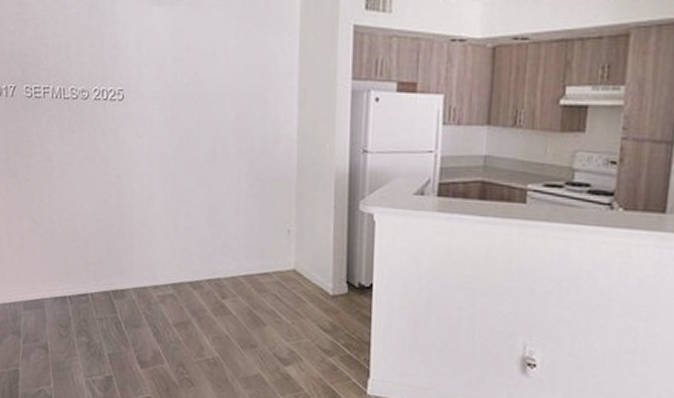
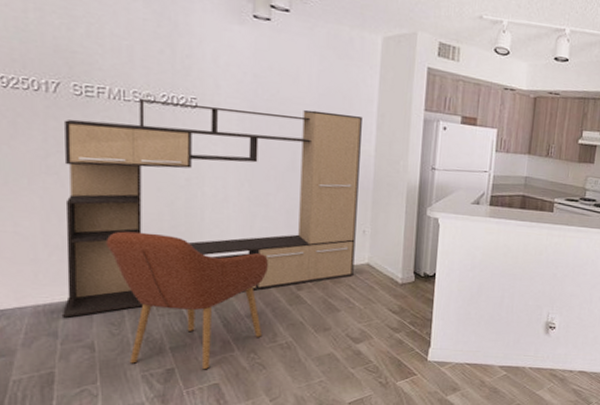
media console: none [20,91,282,317] -> present [61,98,362,318]
armchair: none [53,231,192,381] -> present [105,231,268,370]

